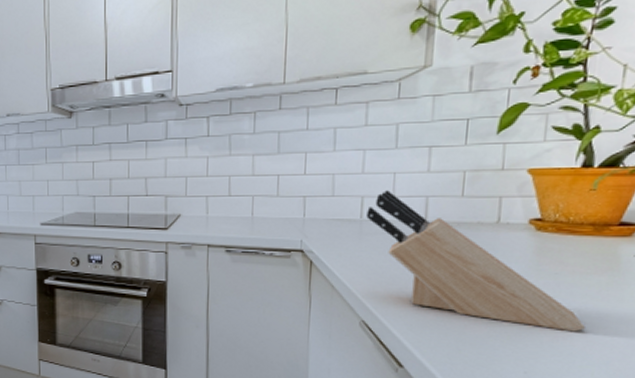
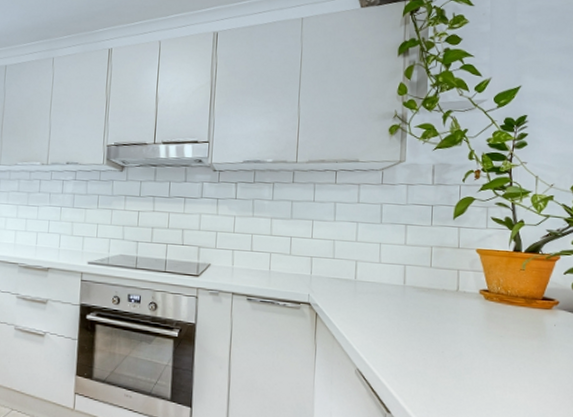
knife block: present [366,190,585,332] -> none [360,257,525,387]

